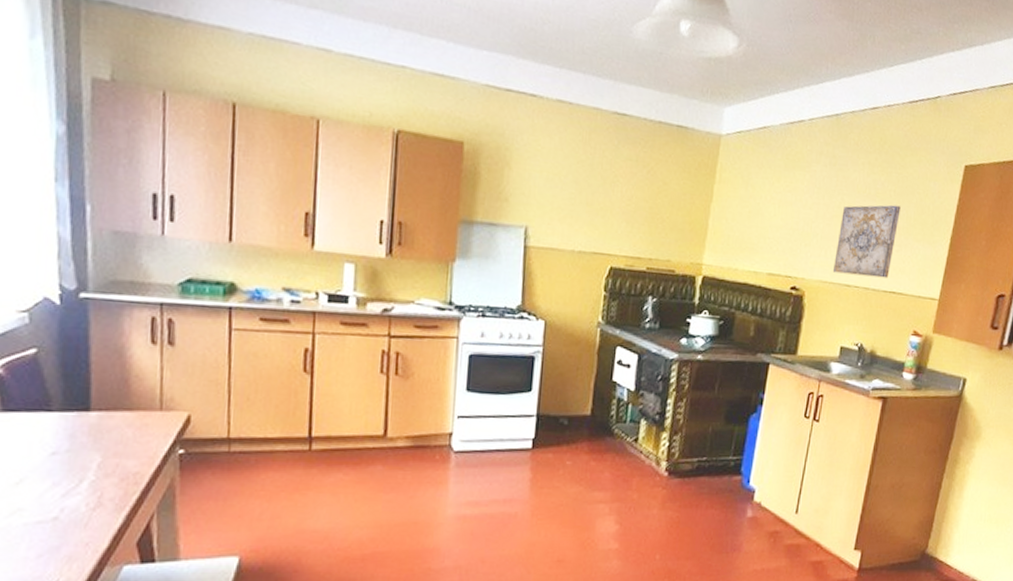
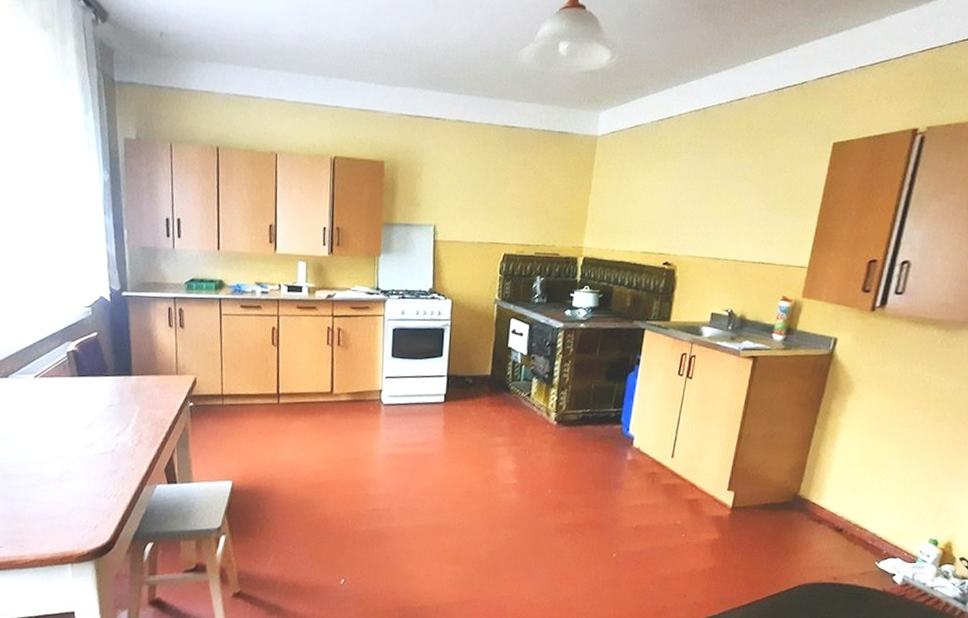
wall art: present [833,204,901,278] -> none [703,184,768,251]

